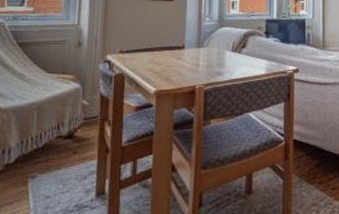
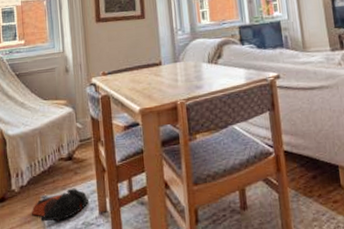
bag: none [16,168,85,204] -> present [32,188,89,222]

